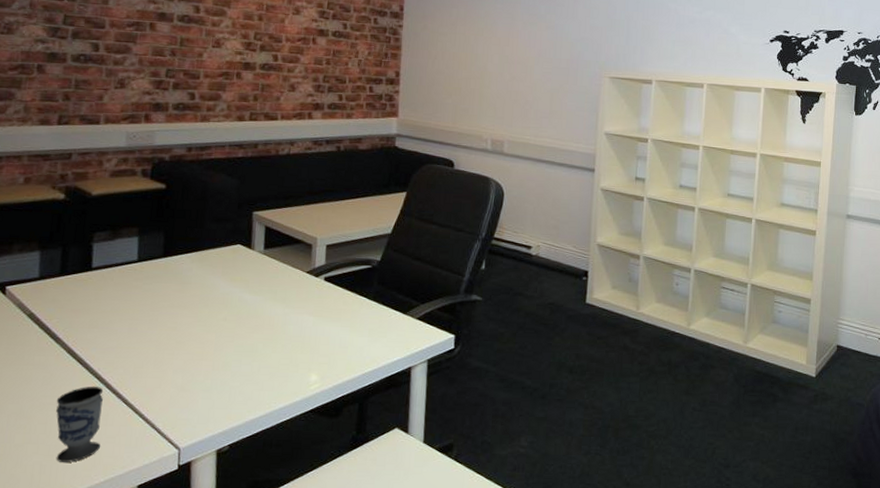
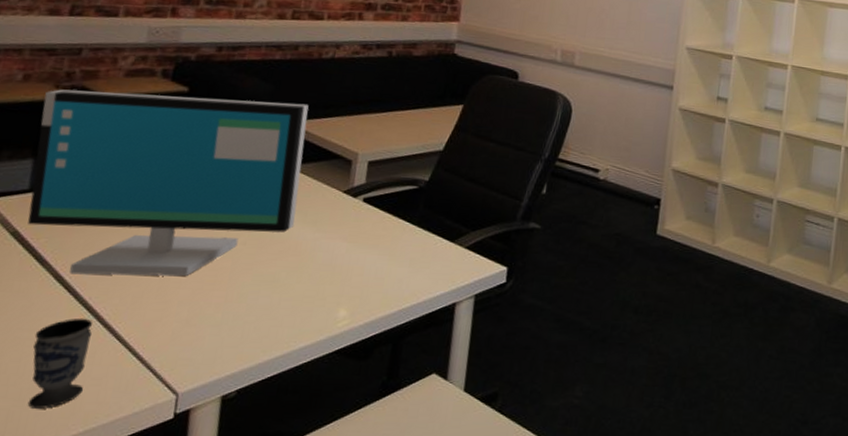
computer monitor: none [40,190,271,349] -> present [27,89,309,277]

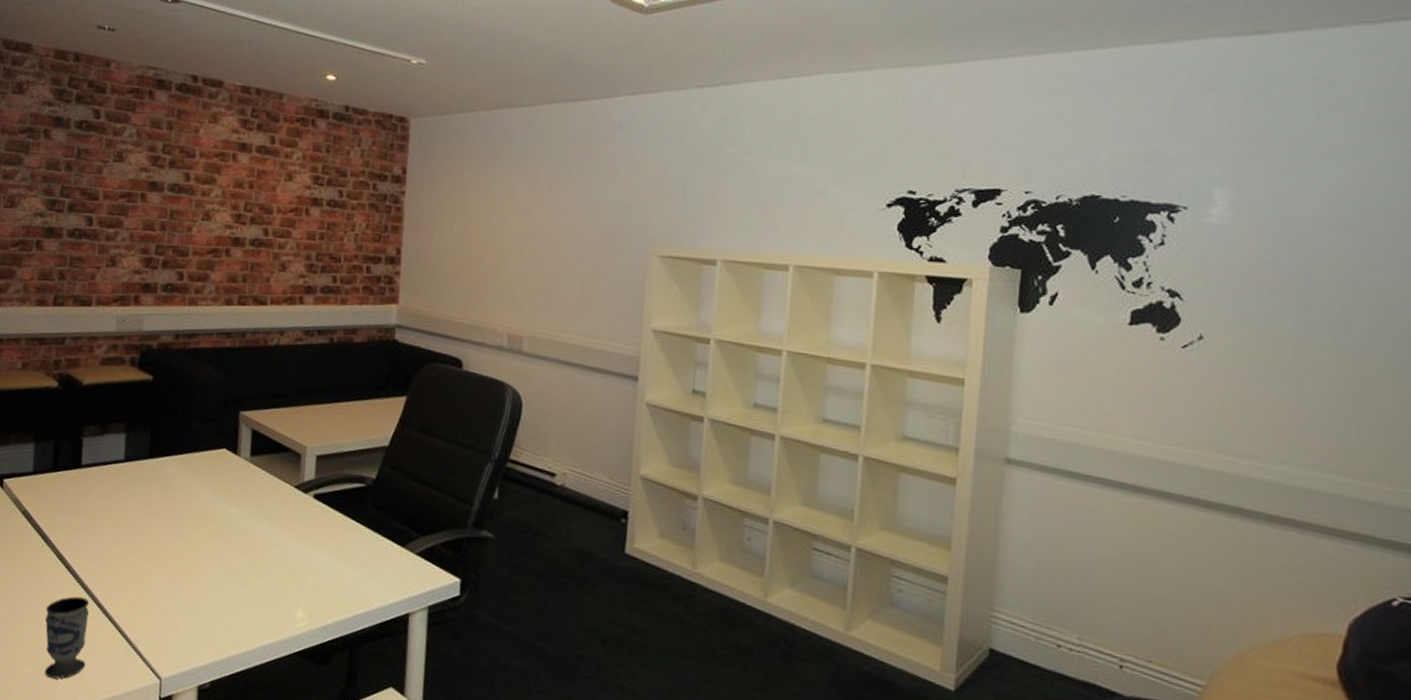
computer monitor: present [27,89,309,277] -> none [34,377,258,564]

